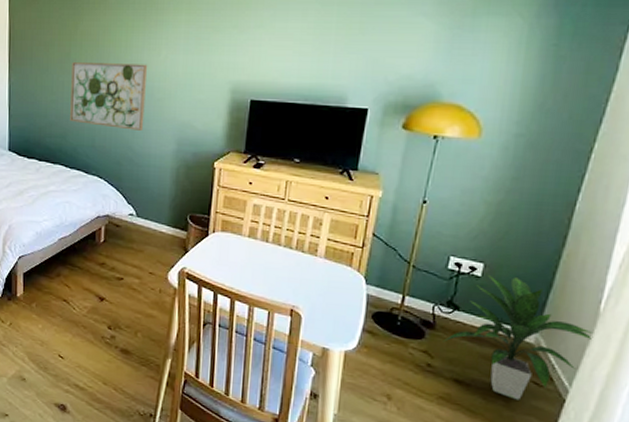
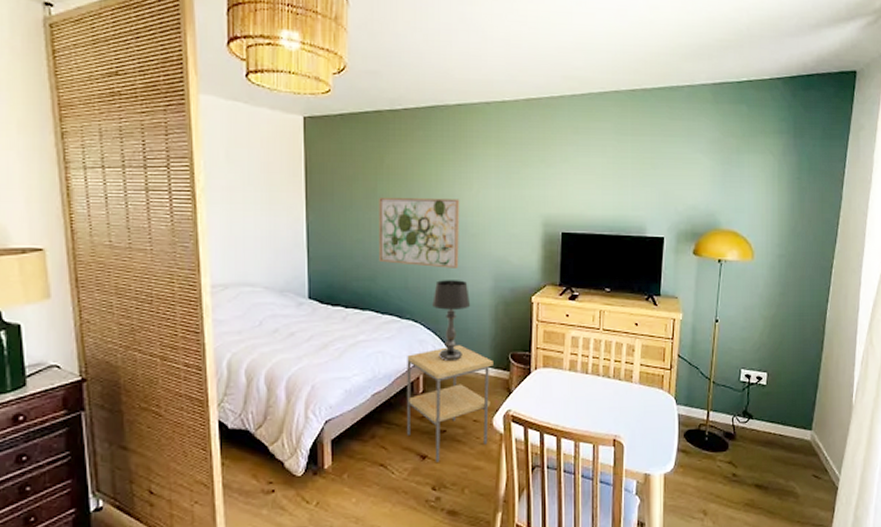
side table: none [88,202,172,305] -> present [407,345,493,462]
table lamp: none [116,141,153,217] -> present [432,280,471,362]
indoor plant: present [444,275,594,400] -> none [744,382,851,495]

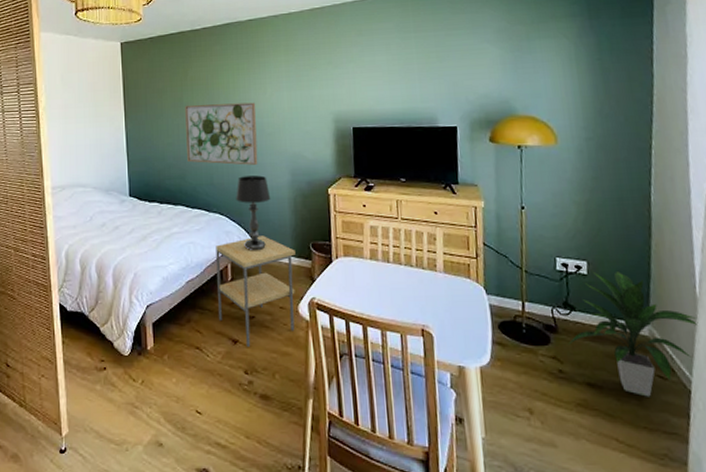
indoor plant: none [744,382,851,495] -> present [569,272,698,397]

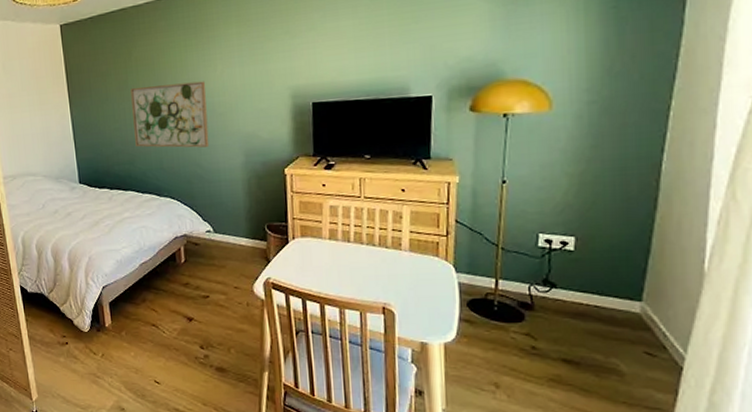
side table: present [216,236,296,347] -> none [168,218,250,324]
table lamp: present [236,175,271,251] -> none [187,157,224,234]
indoor plant: present [569,272,698,397] -> none [545,247,702,373]

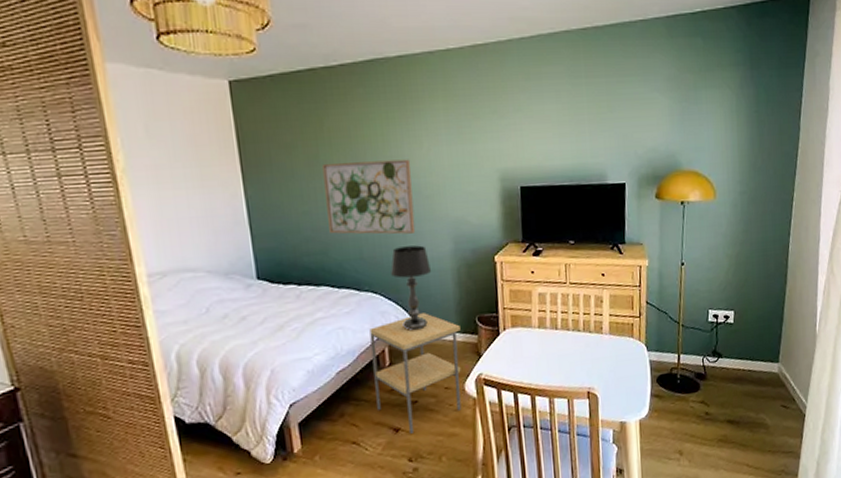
side table: none [168,218,250,324] -> present [369,313,461,434]
table lamp: none [187,157,224,234] -> present [391,245,432,331]

